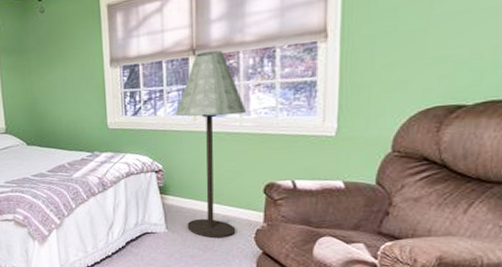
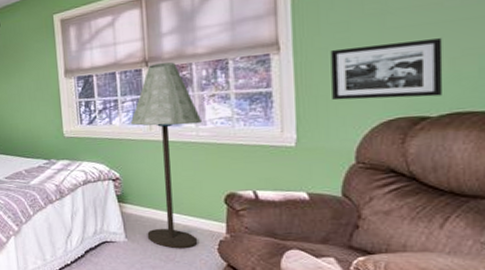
picture frame: none [375,25,486,89] -> present [330,38,443,100]

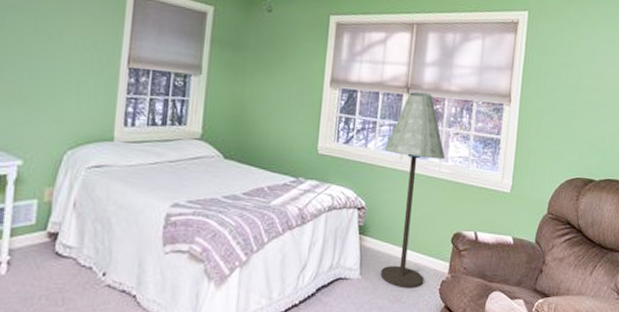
picture frame: present [330,38,443,100] -> none [539,111,608,164]

